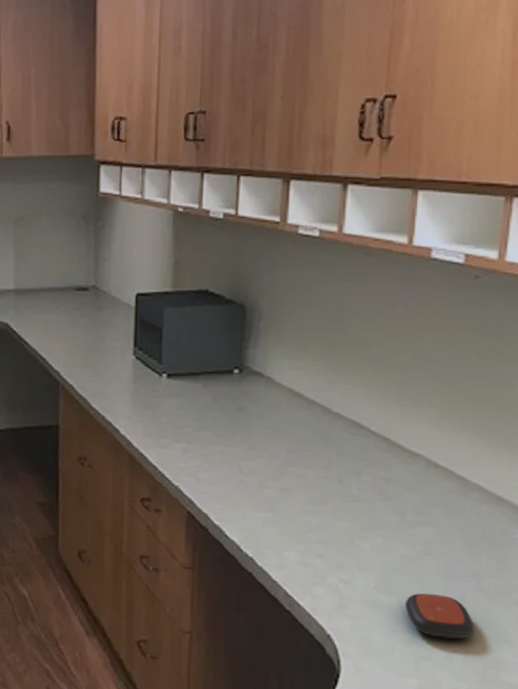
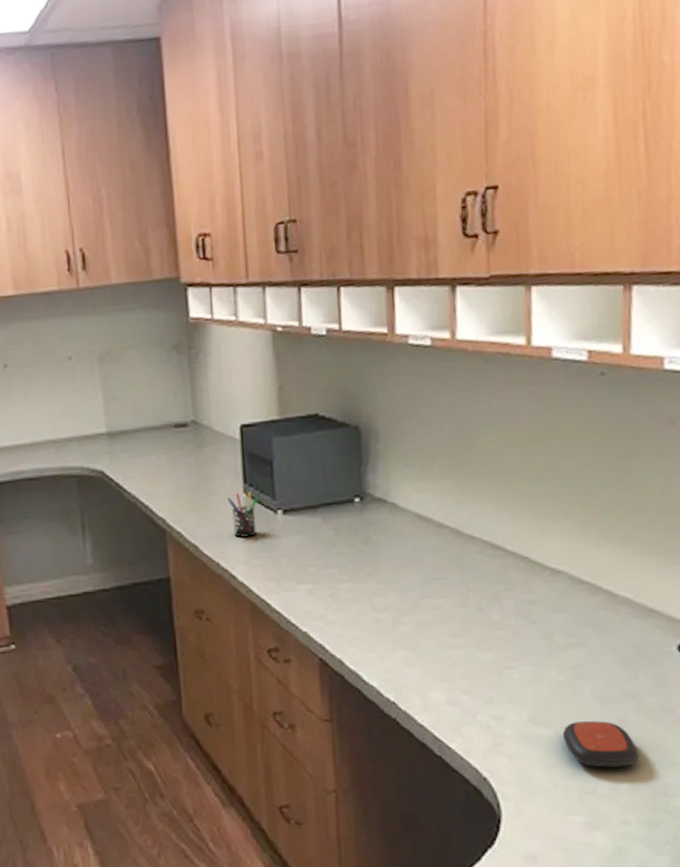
pen holder: none [117,354,146,395] -> present [226,492,258,538]

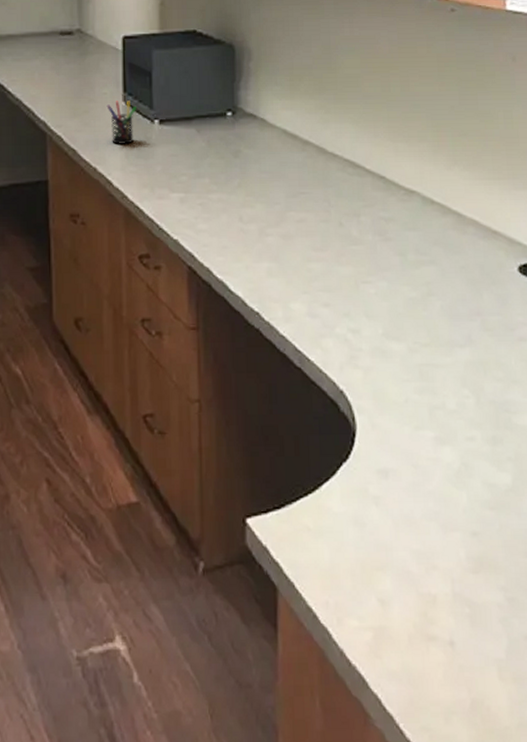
remote control: present [563,721,639,768] -> none [415,337,484,384]

